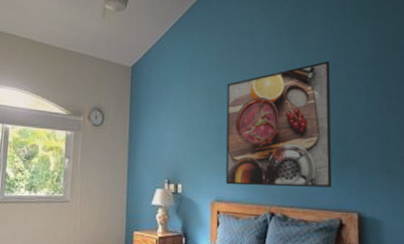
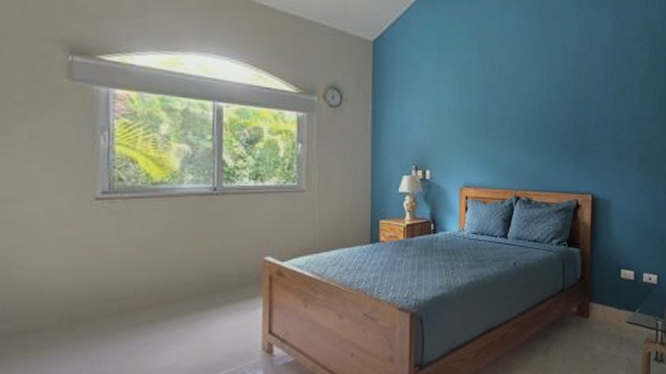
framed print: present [226,61,332,188] -> none [474,49,574,172]

